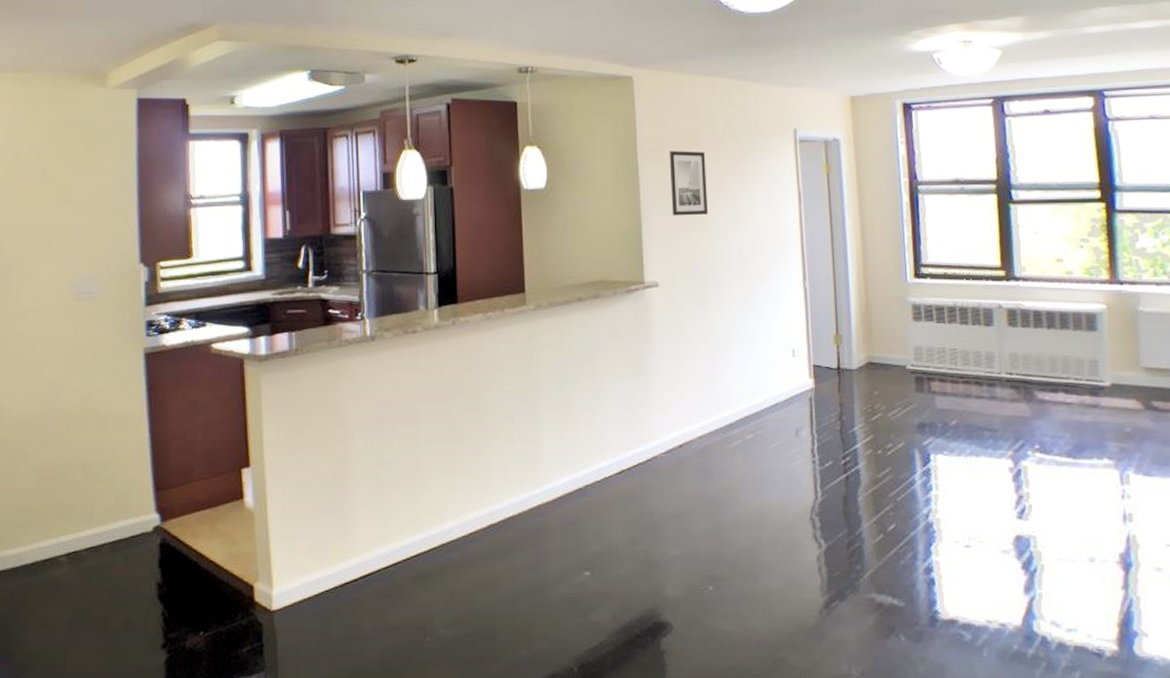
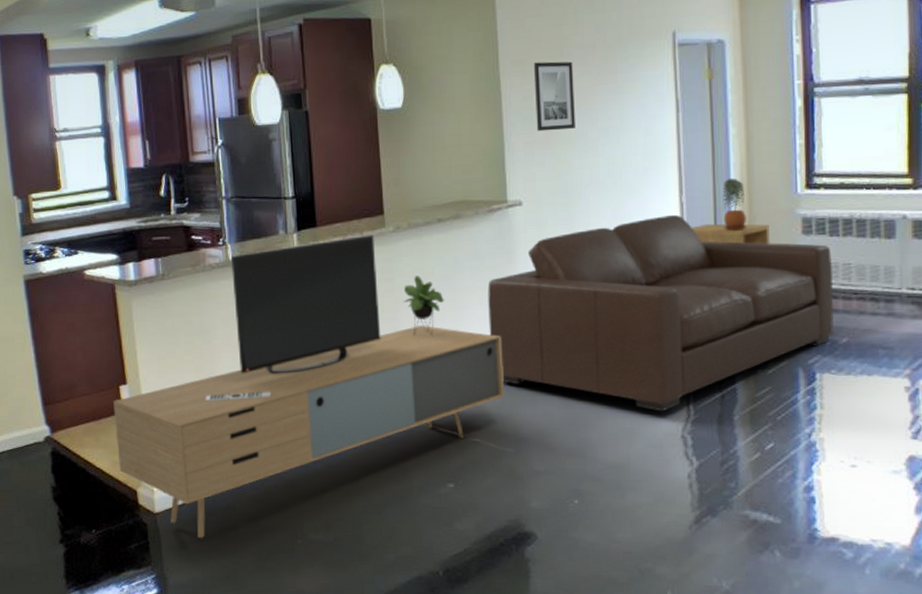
media console: none [233,312,642,638] -> present [113,235,505,538]
sofa: none [625,299,944,494] -> present [487,214,834,412]
side table: none [814,308,885,329] -> present [691,223,770,245]
potted plant: none [841,265,864,316] -> present [722,178,746,231]

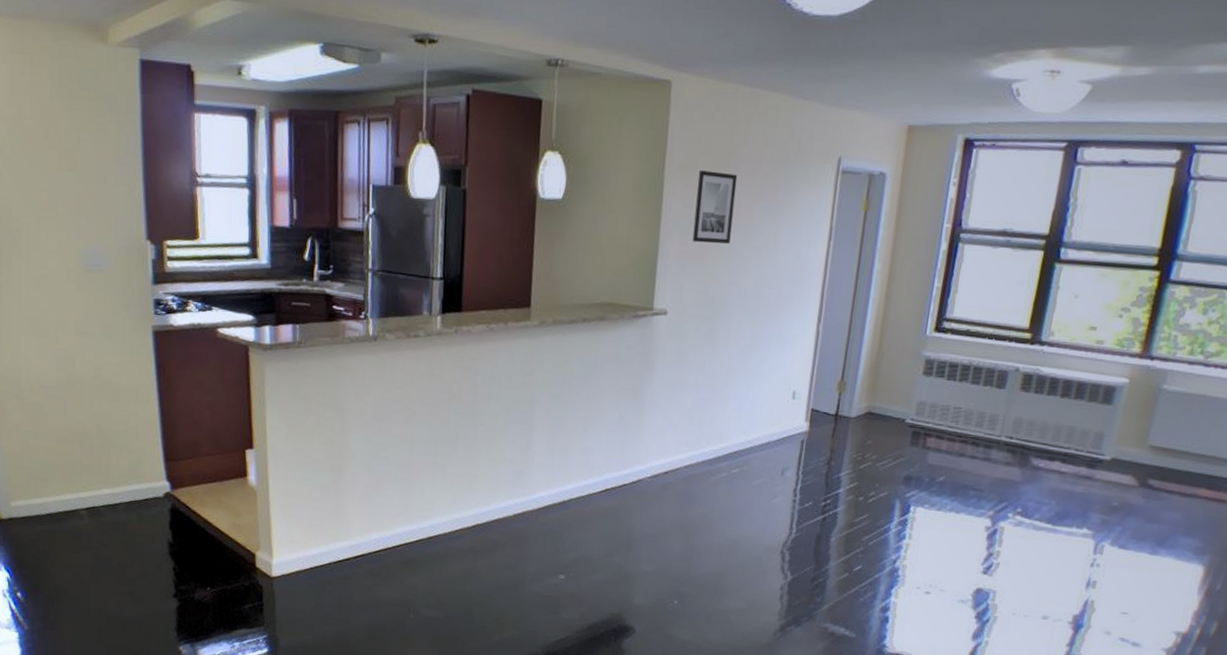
media console: present [113,235,505,538] -> none [238,326,629,605]
sofa: present [487,214,834,412] -> none [617,341,946,528]
side table: present [691,223,770,245] -> none [823,354,895,381]
potted plant: present [722,178,746,231] -> none [853,312,879,365]

